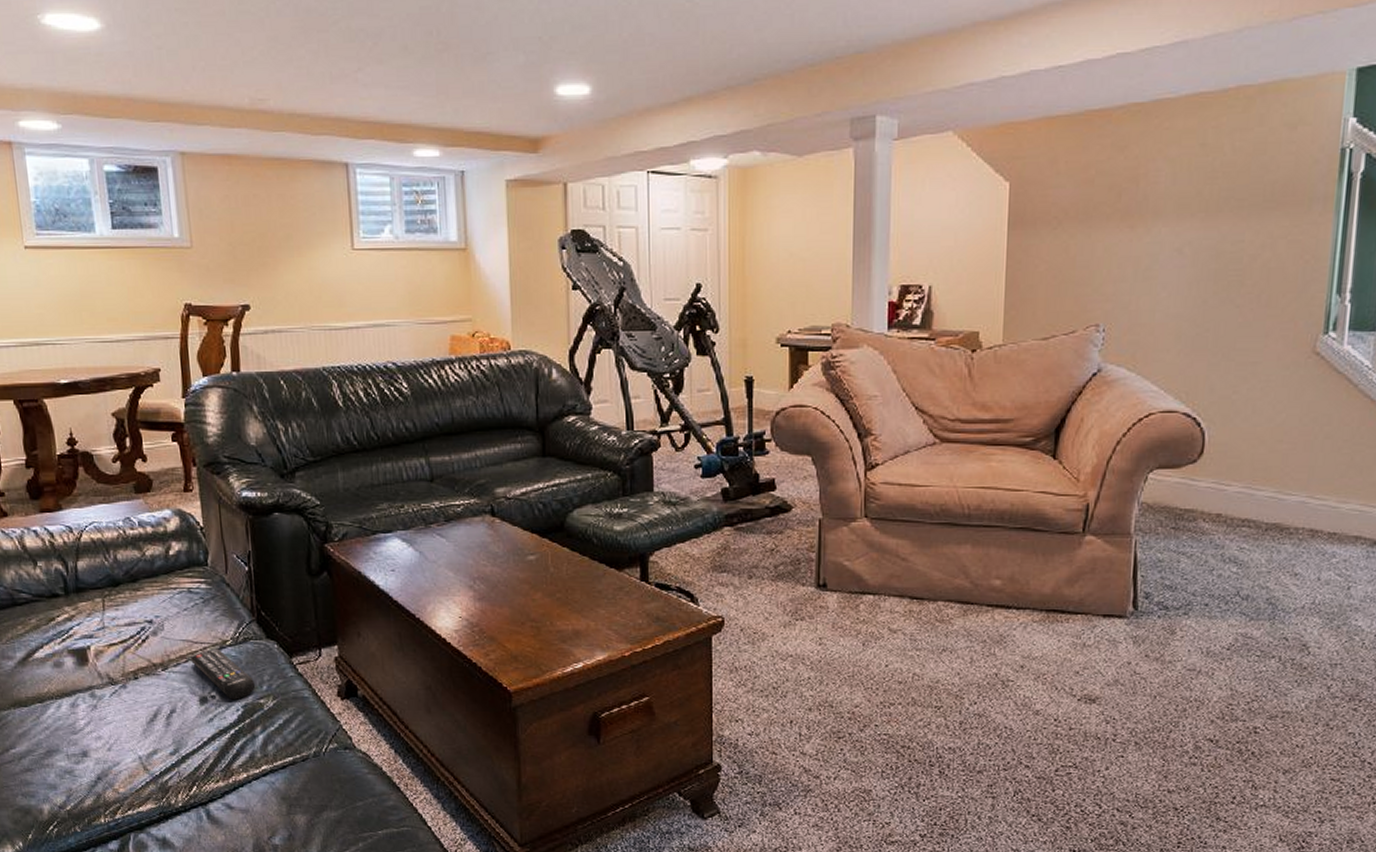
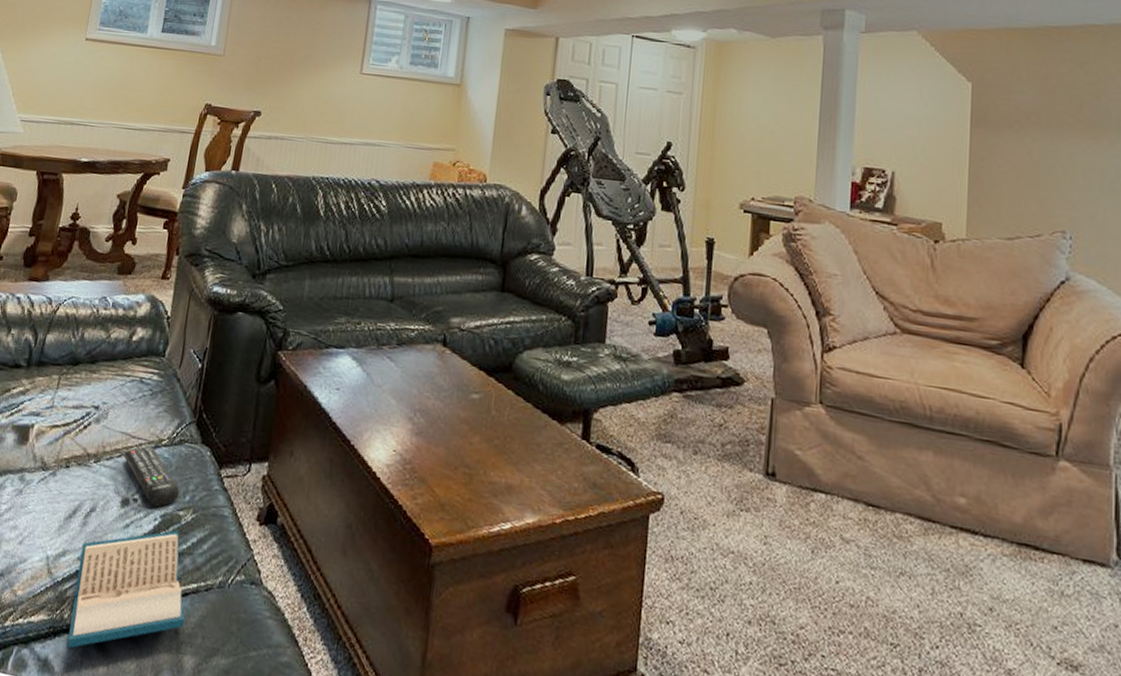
hardback book: none [171,716,289,827] -> present [67,530,185,648]

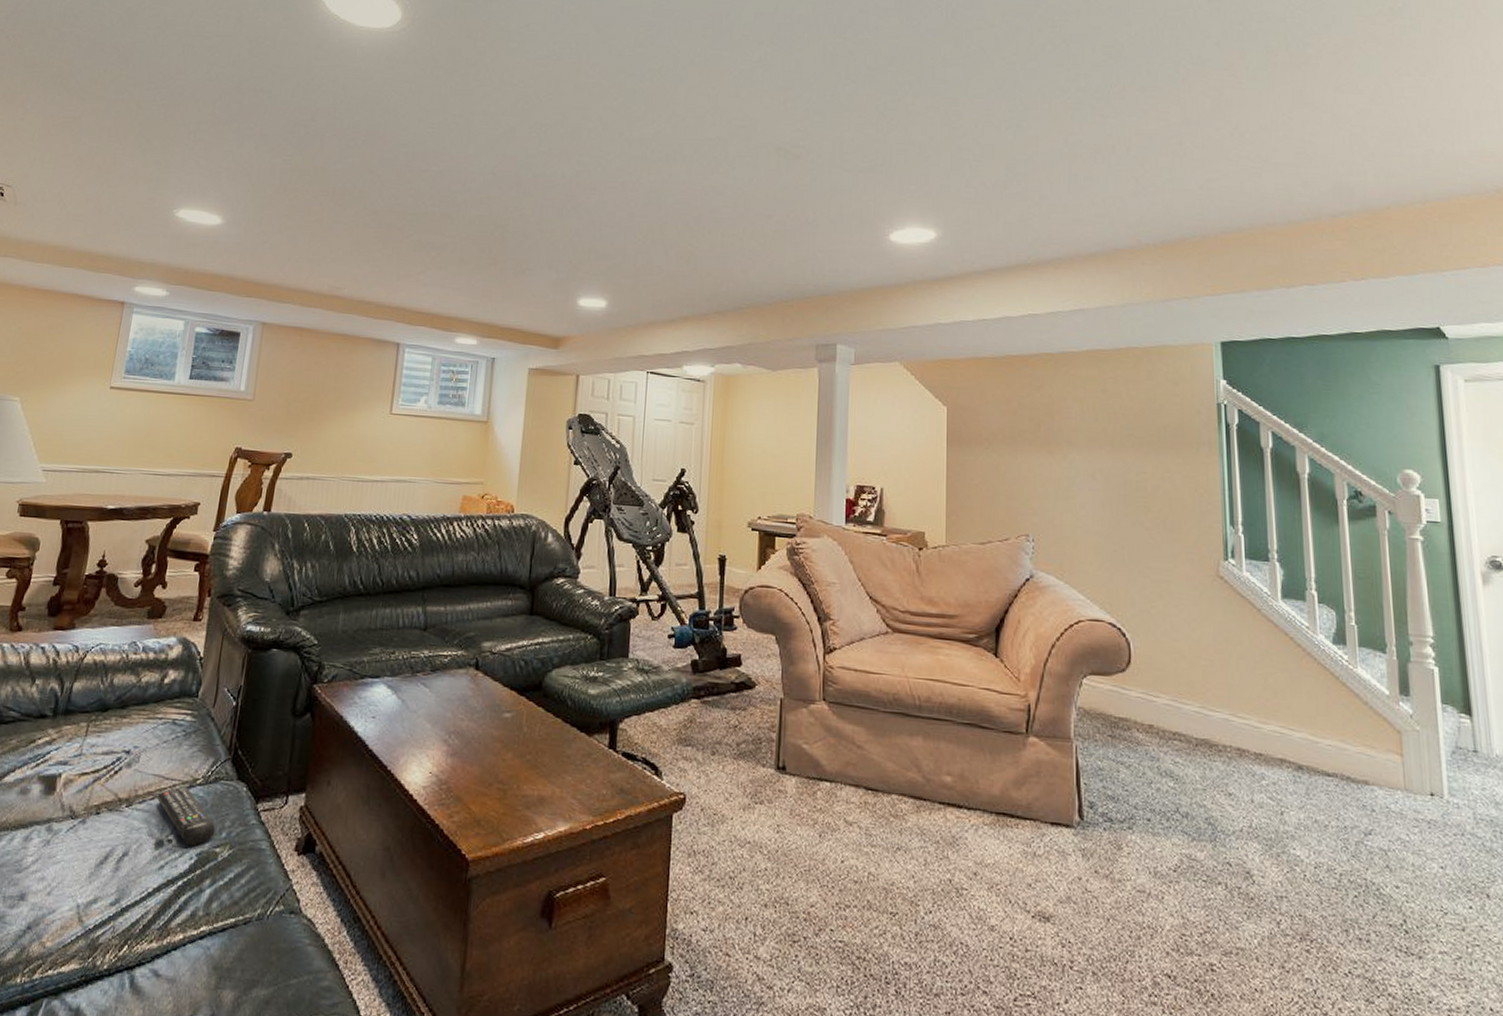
hardback book: present [67,530,185,648] -> none [100,867,223,995]

